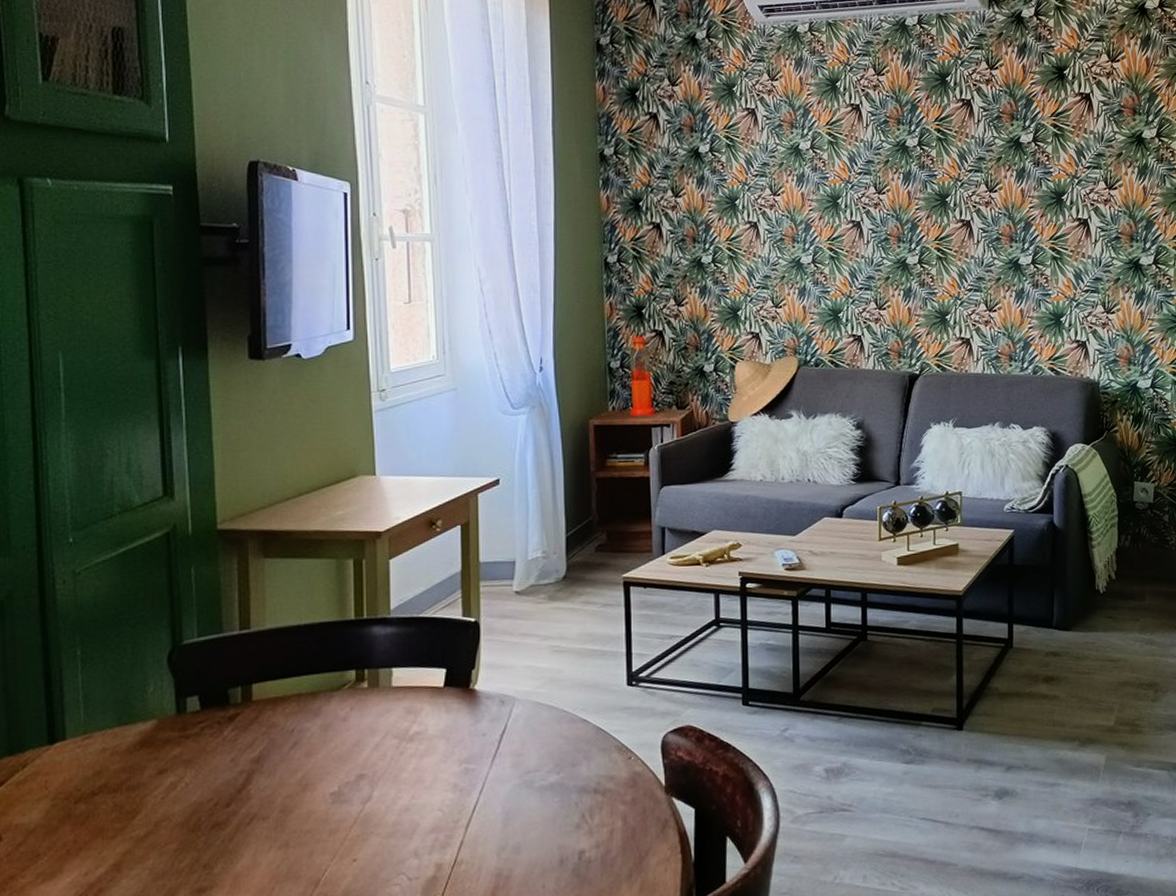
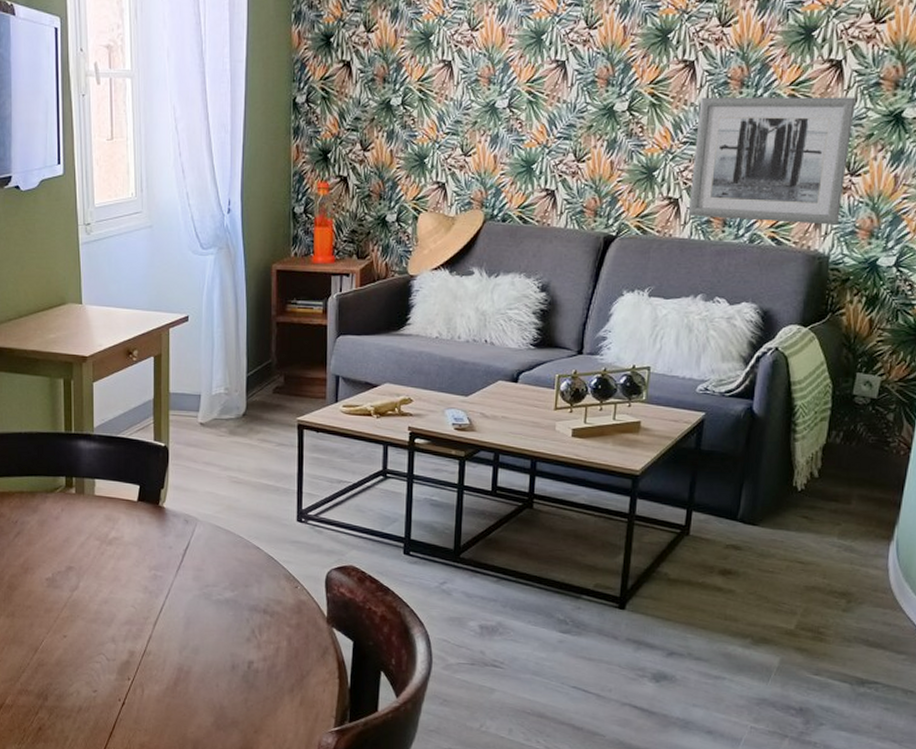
wall art: none [978,248,1103,356] -> present [688,97,856,225]

